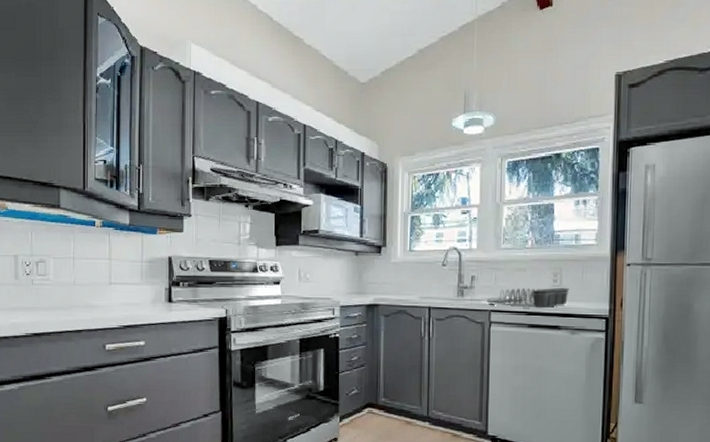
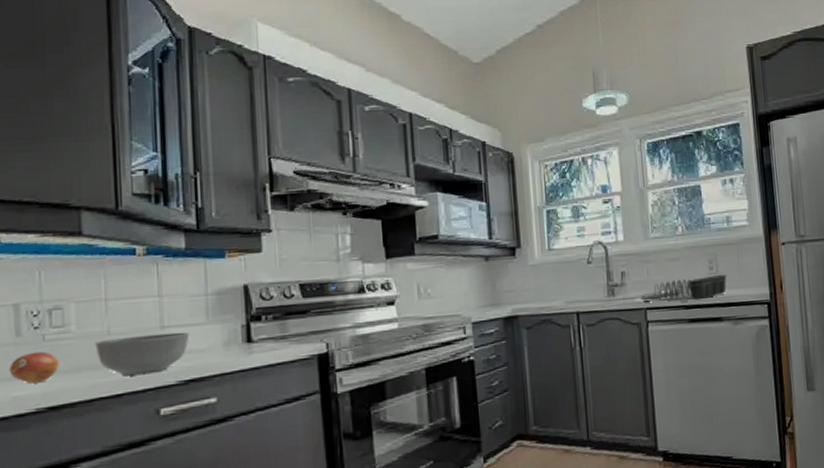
fruit: none [10,292,42,315] -> present [9,351,60,384]
bowl: none [65,287,129,318] -> present [95,332,190,377]

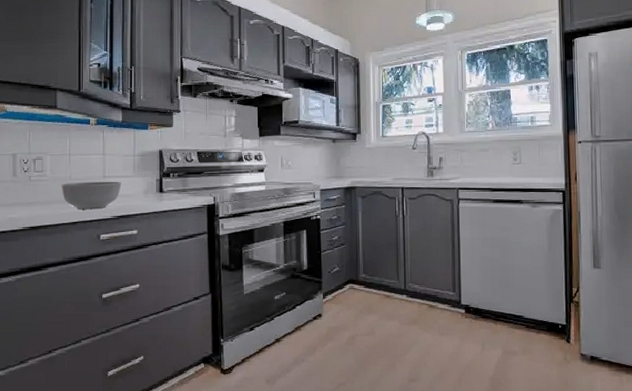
fruit: present [9,351,60,384] -> none [8,188,39,210]
dish rack: present [640,274,727,304] -> none [454,164,528,186]

